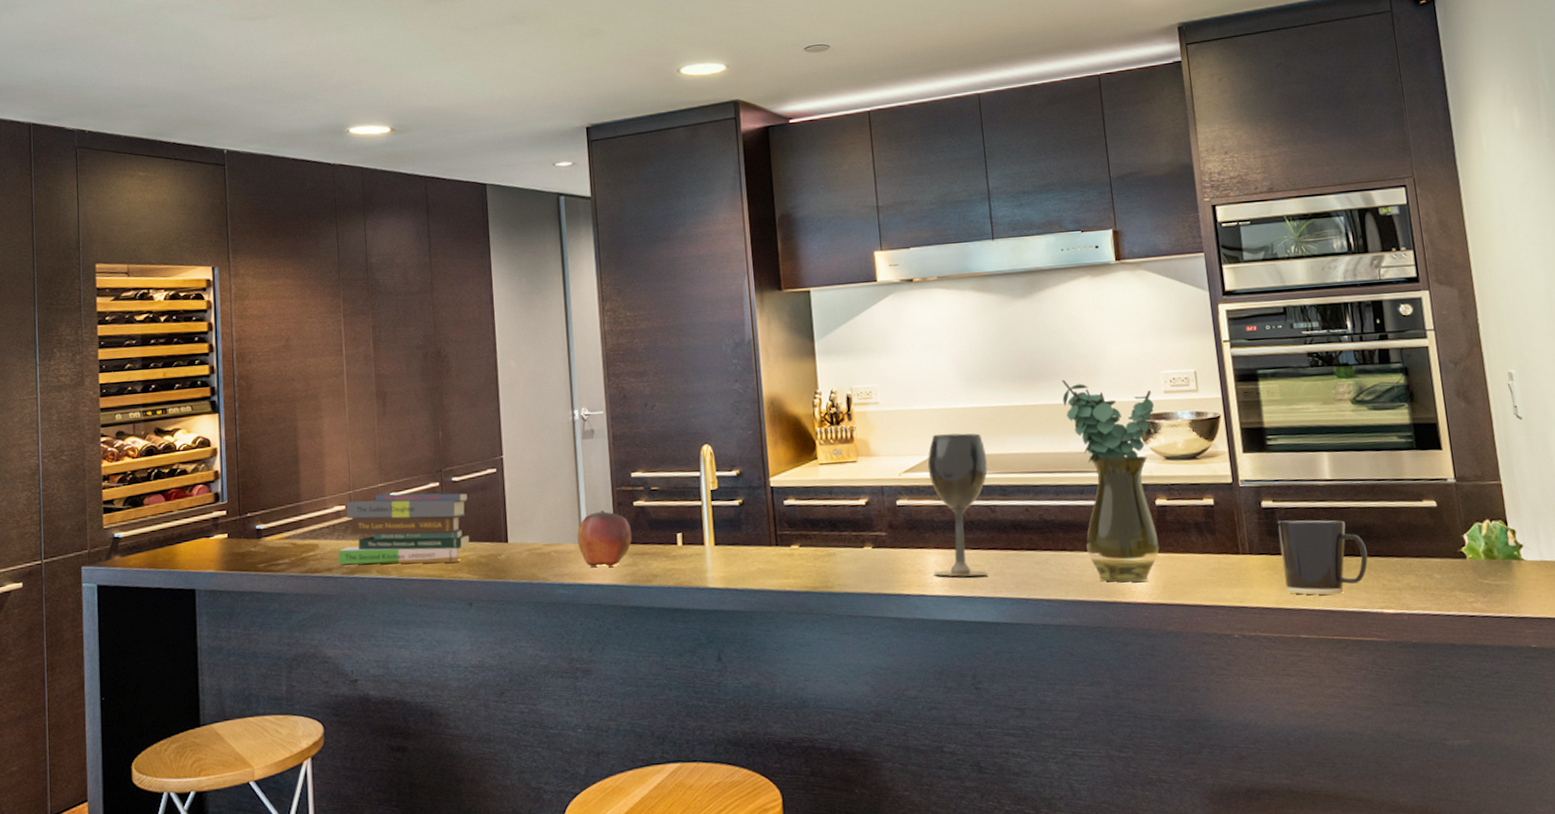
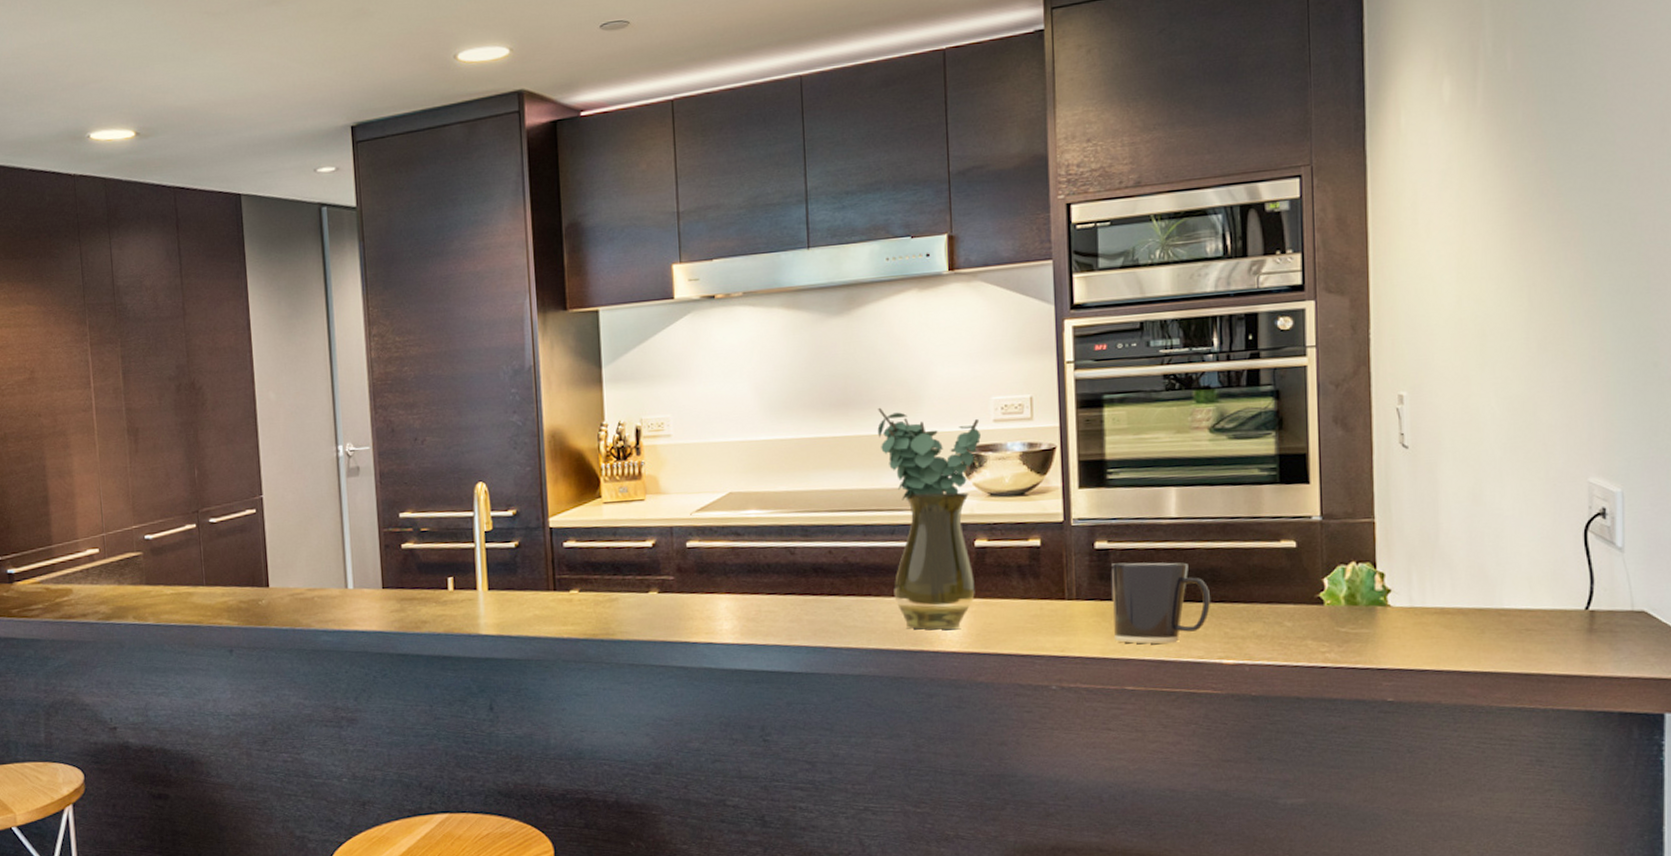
books: present [338,493,470,565] -> none [93,535,229,611]
fruit: present [577,510,632,568] -> none [341,553,400,614]
wine glass: present [927,433,988,578] -> none [722,468,789,625]

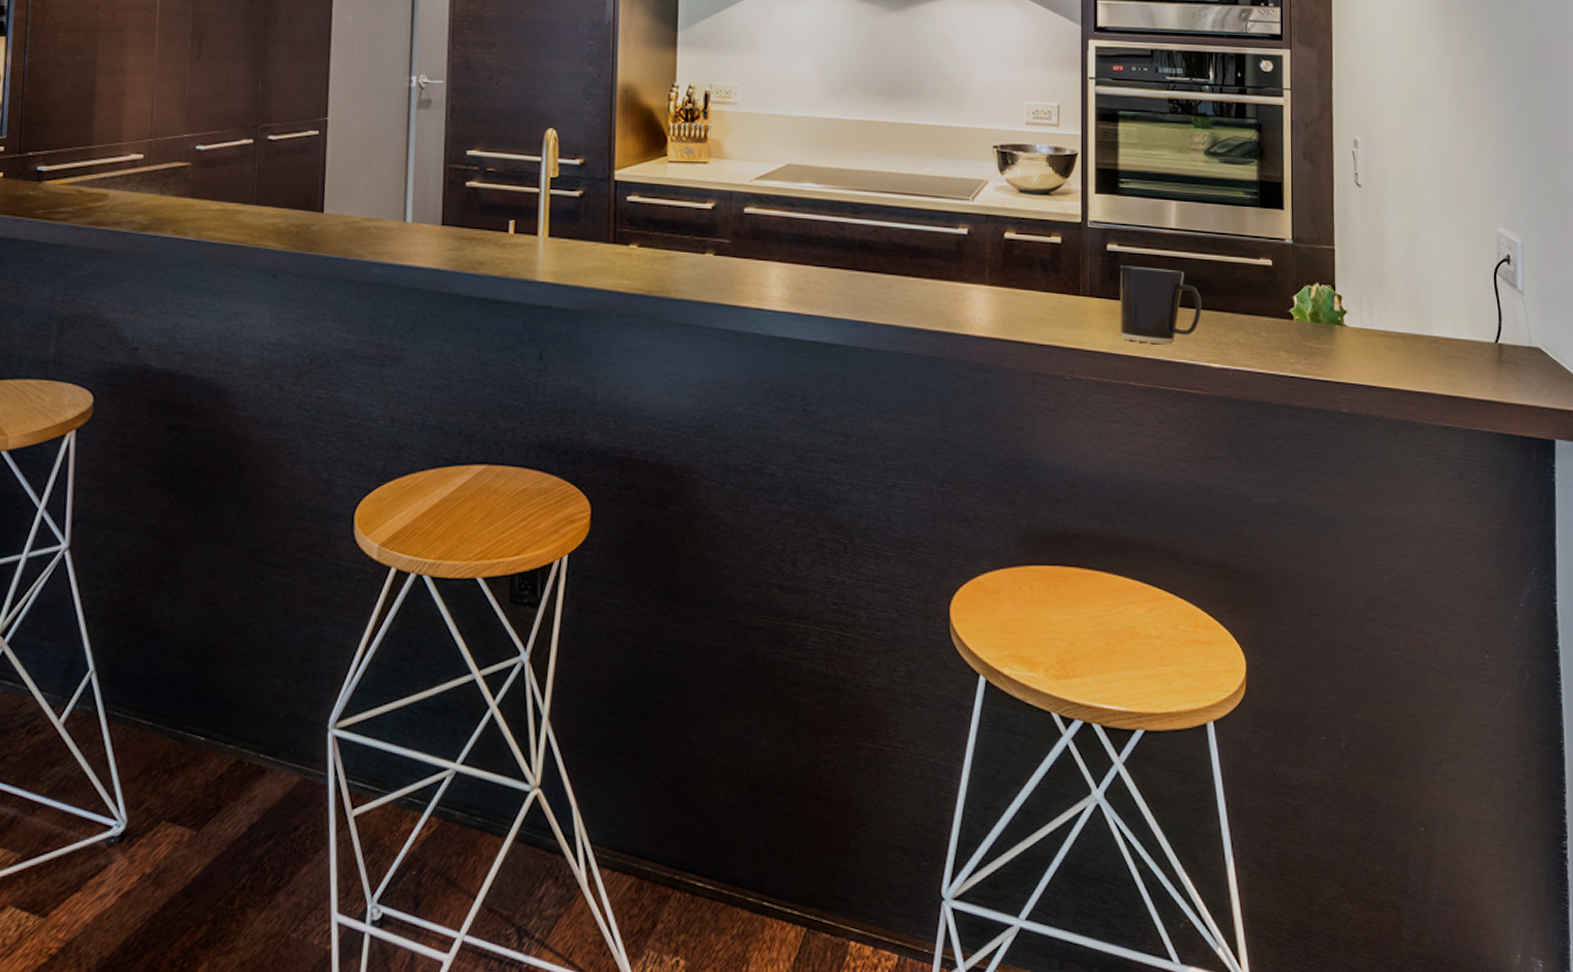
vase: present [877,407,981,630] -> none [924,99,1014,314]

